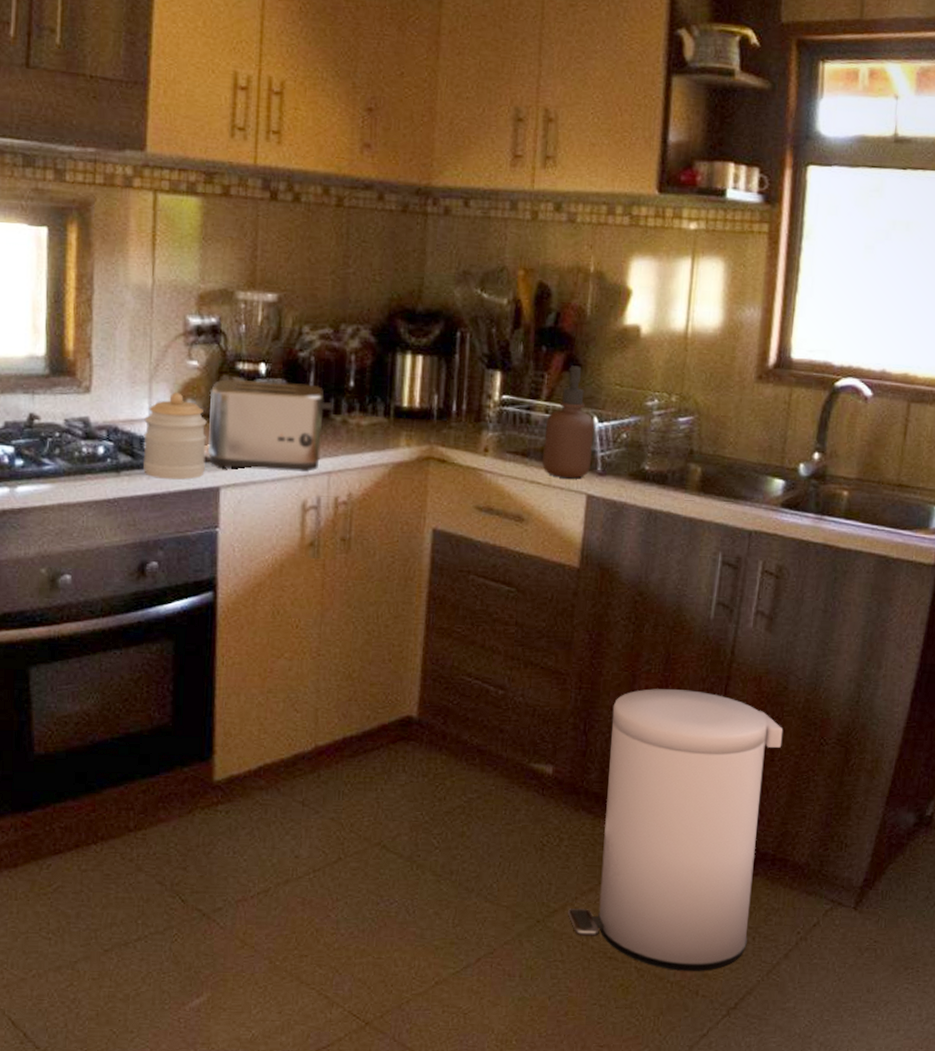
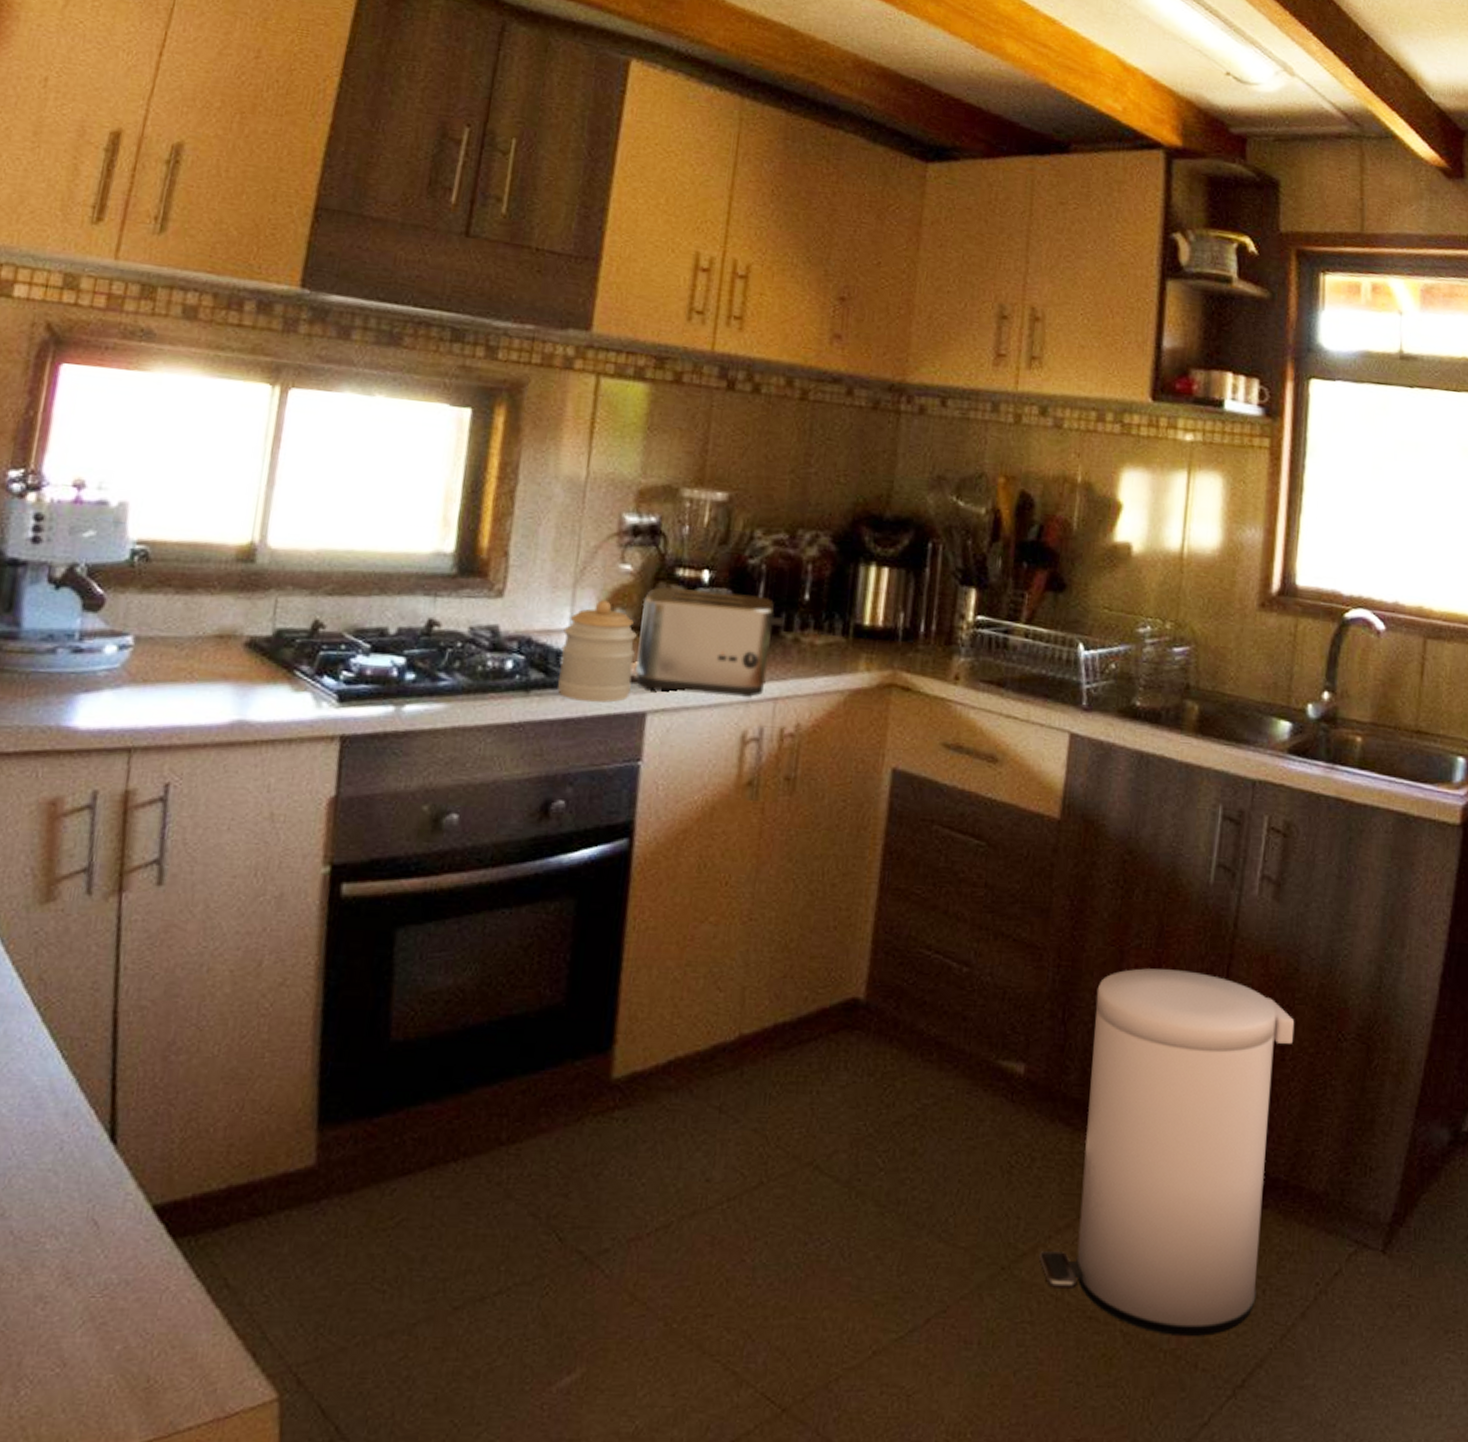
soap dispenser: present [542,365,595,479] -> none [1020,585,1080,714]

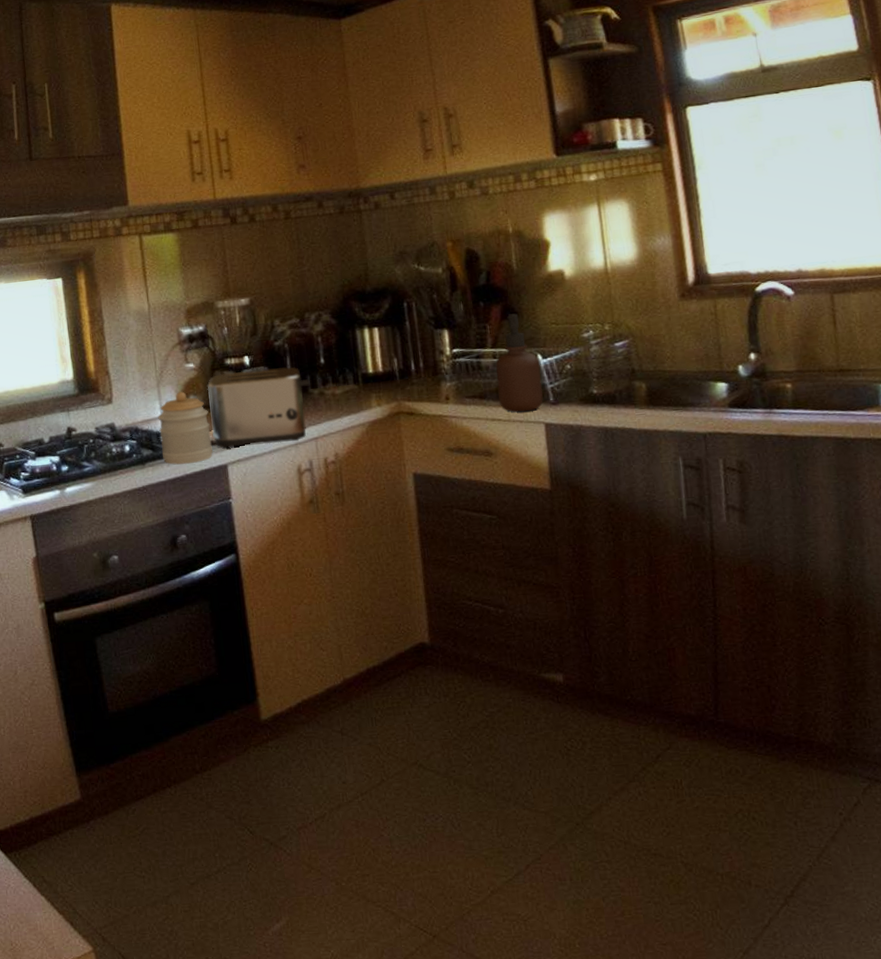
soap dispenser: none [1020,585,1080,714] -> present [495,313,544,412]
pedal bin: present [1038,968,1295,1336] -> none [604,587,790,862]

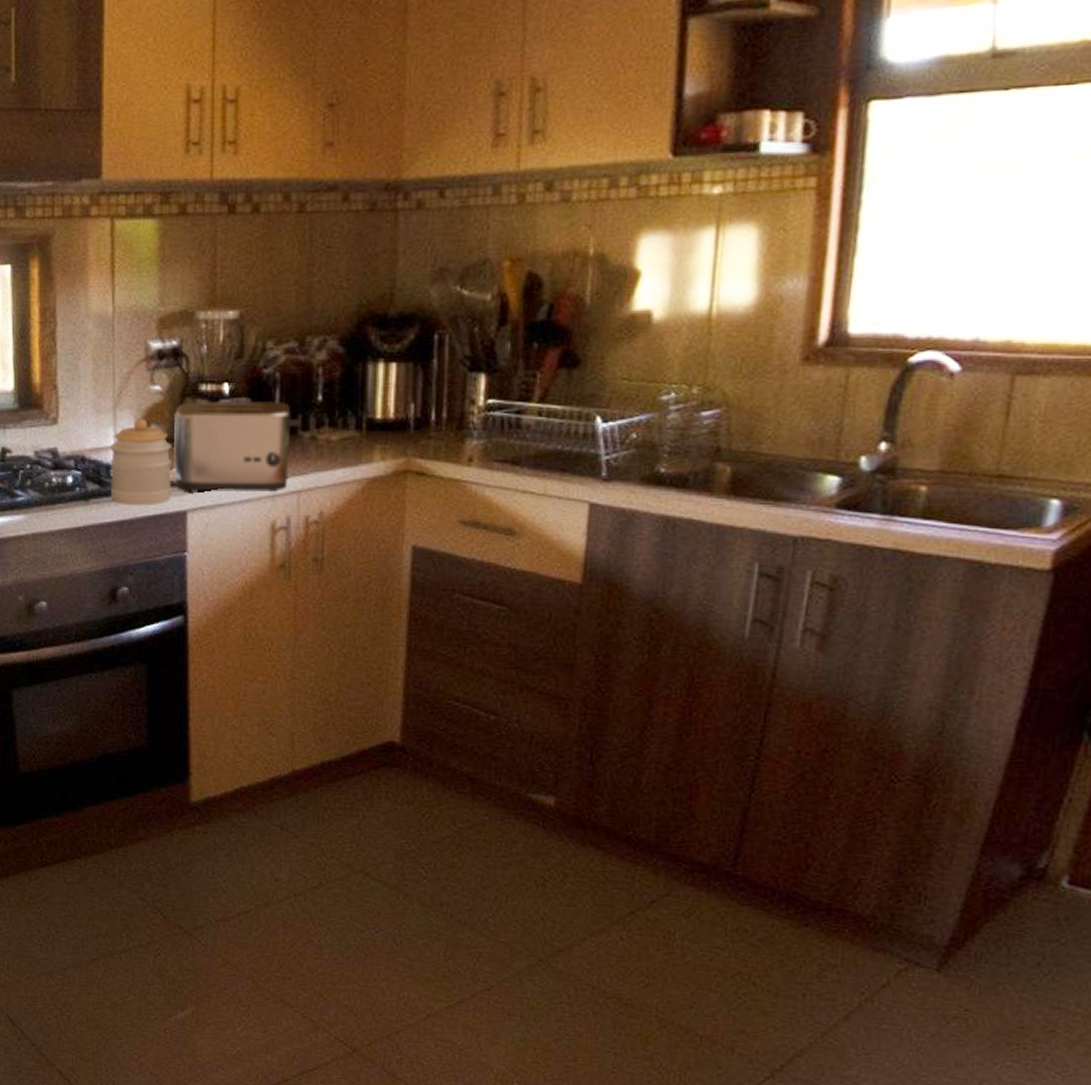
soap dispenser: present [495,313,544,412] -> none [536,361,598,486]

